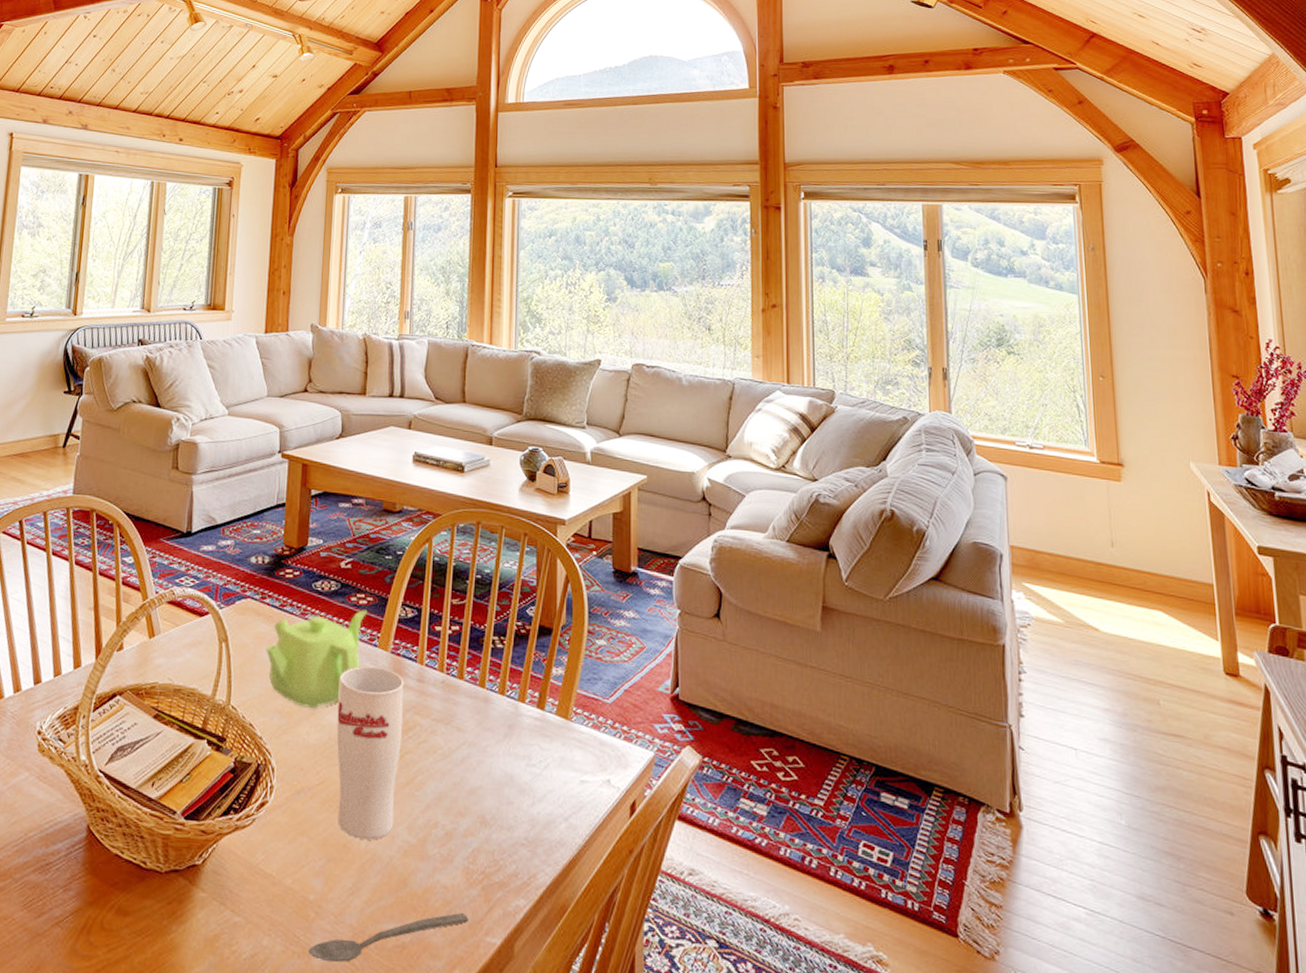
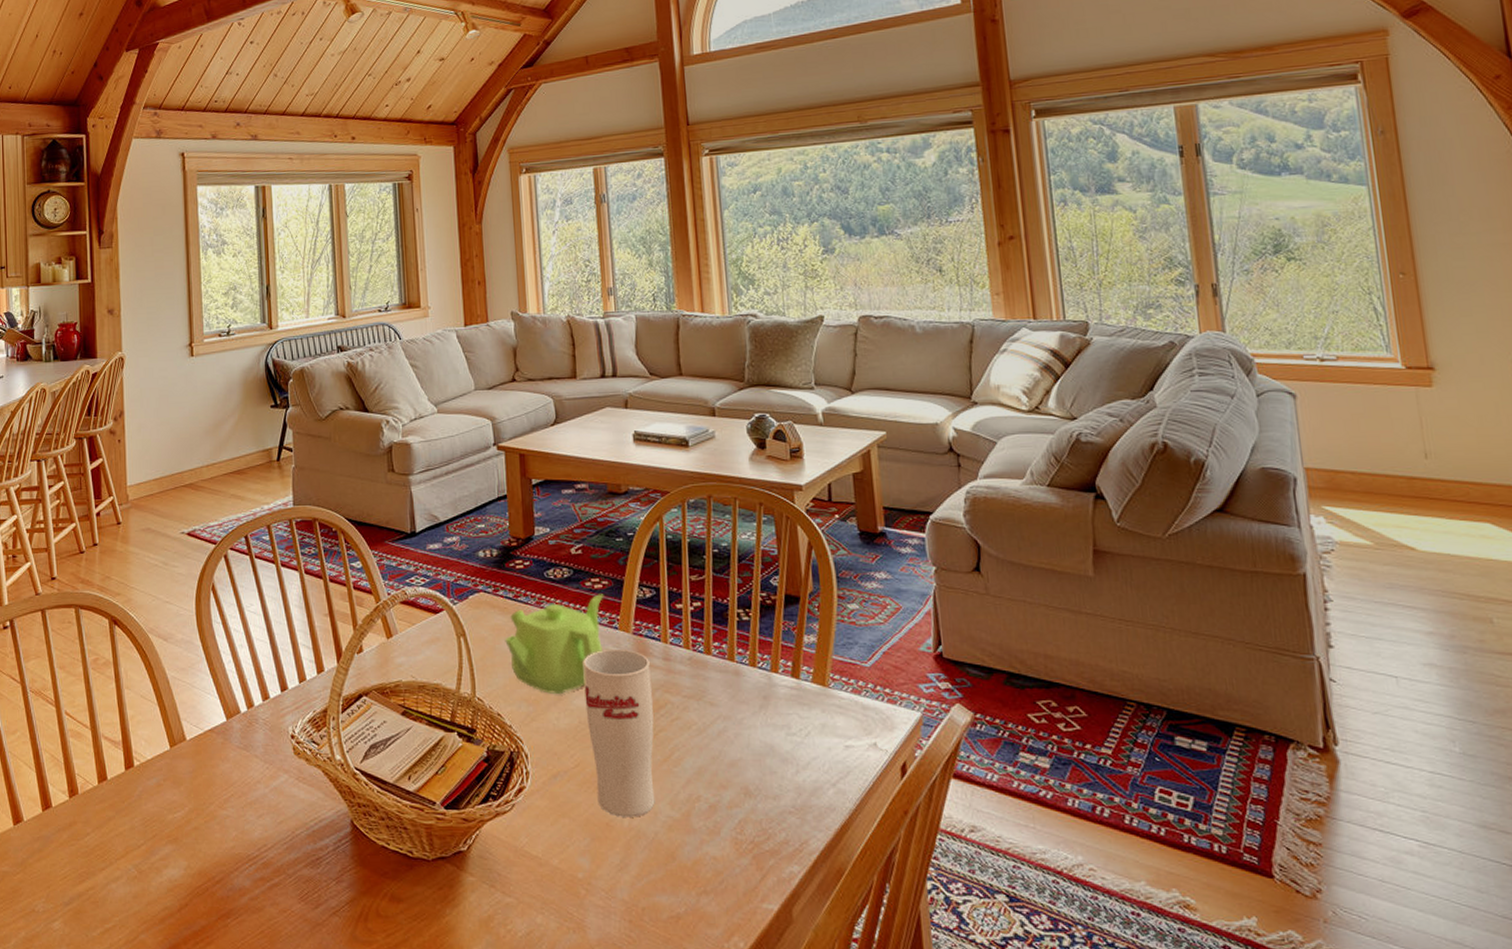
spoon: present [309,912,468,963] -> none [583,881,742,936]

